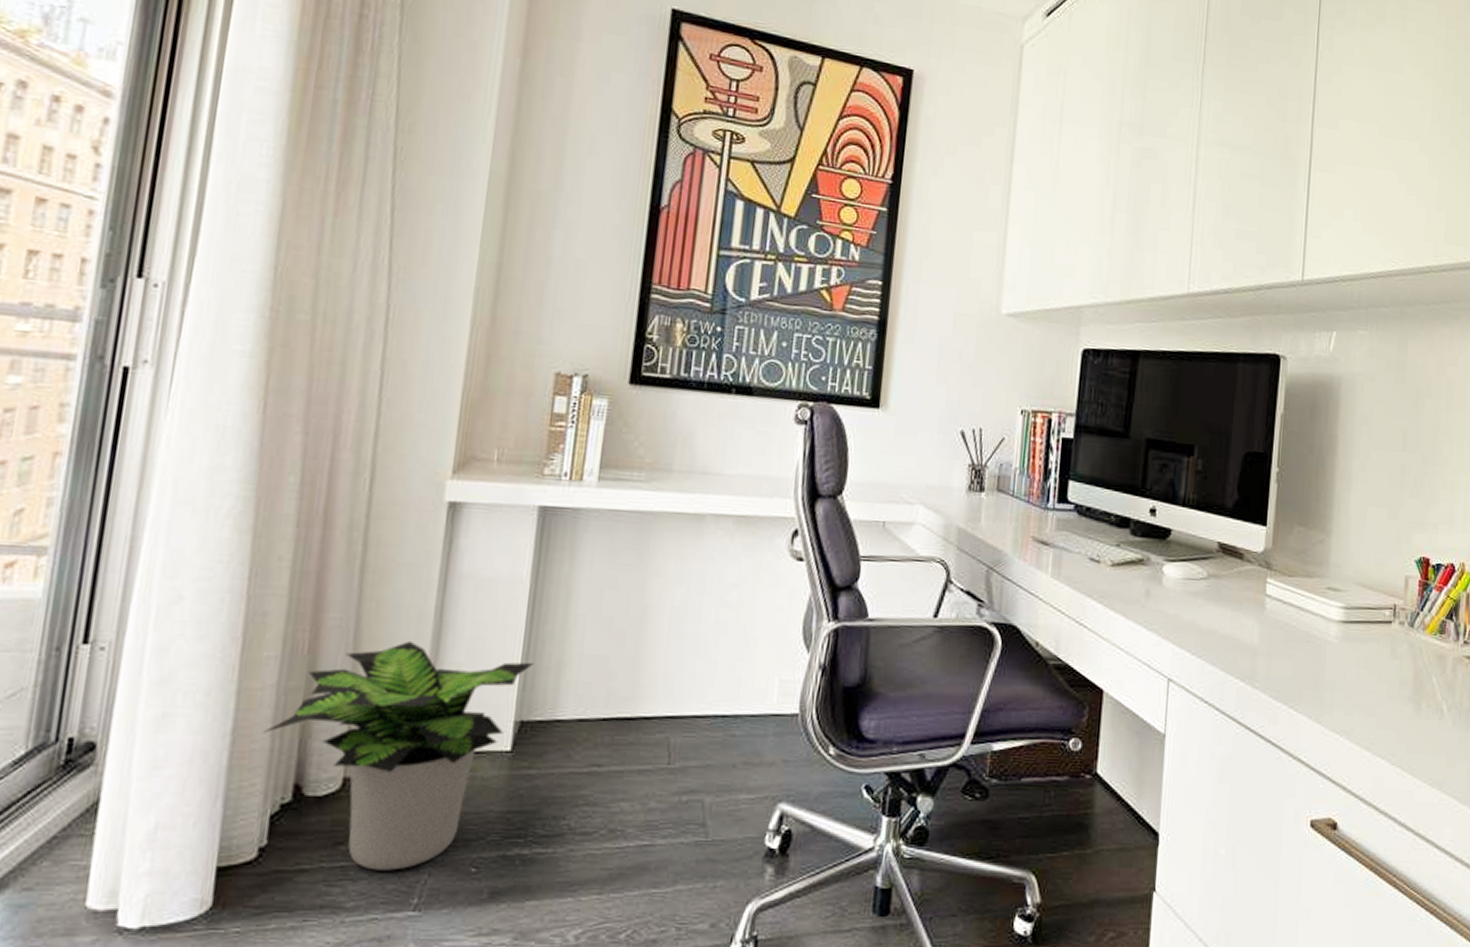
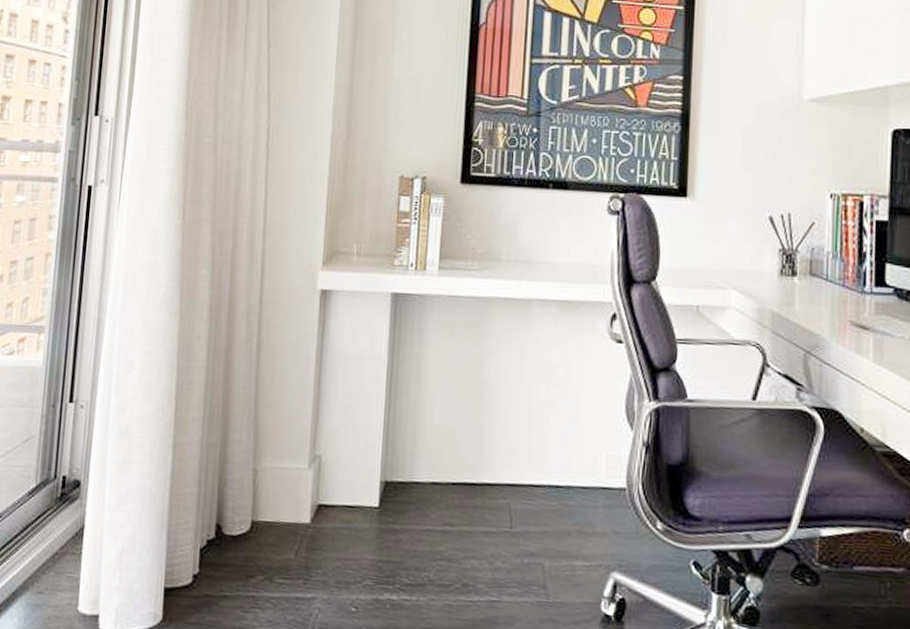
potted plant: present [264,640,535,871] -> none [193,407,394,604]

